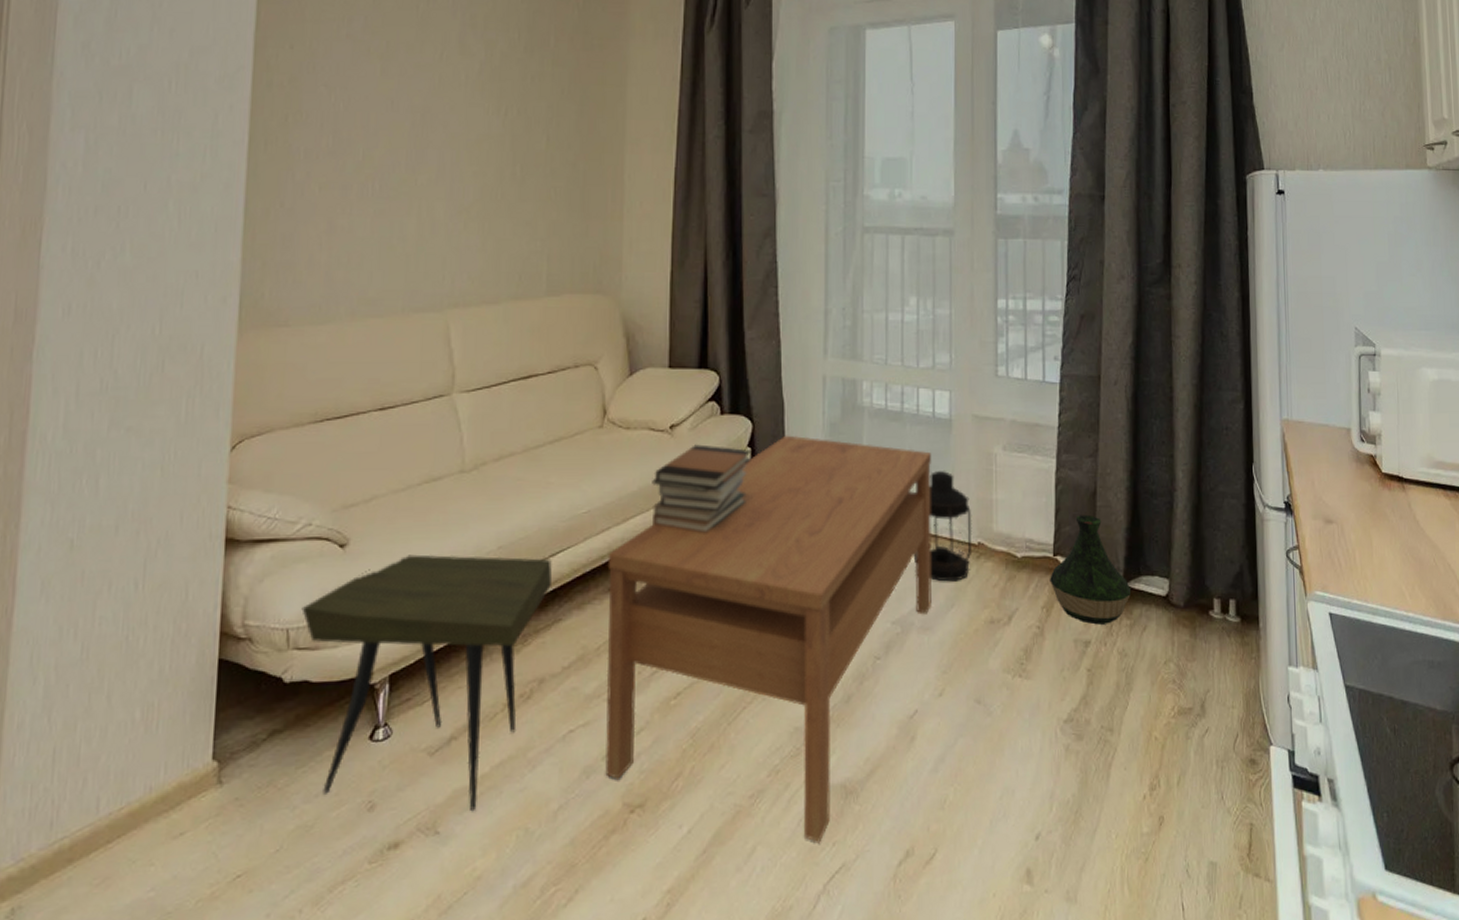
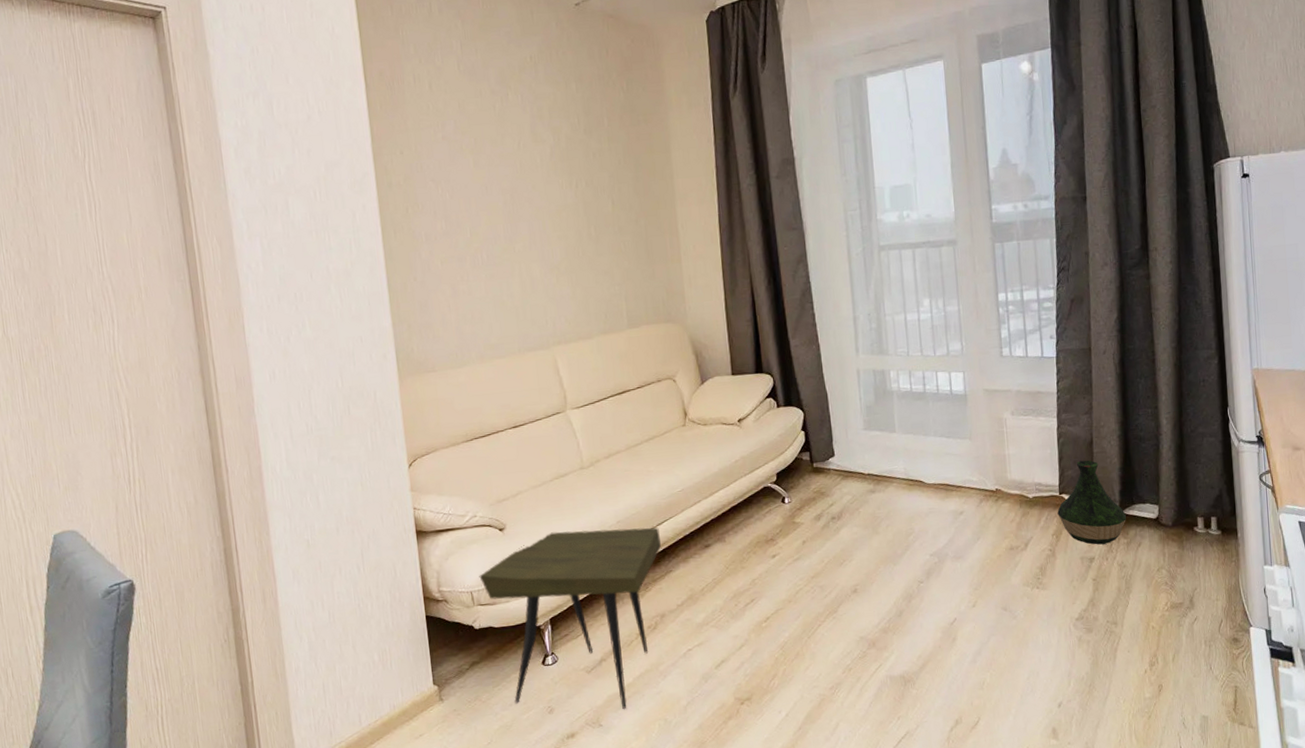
coffee table: present [605,435,931,842] -> none [701,418,961,718]
book stack: present [652,444,752,534] -> none [729,432,806,500]
lantern: present [913,470,972,582] -> none [943,435,991,521]

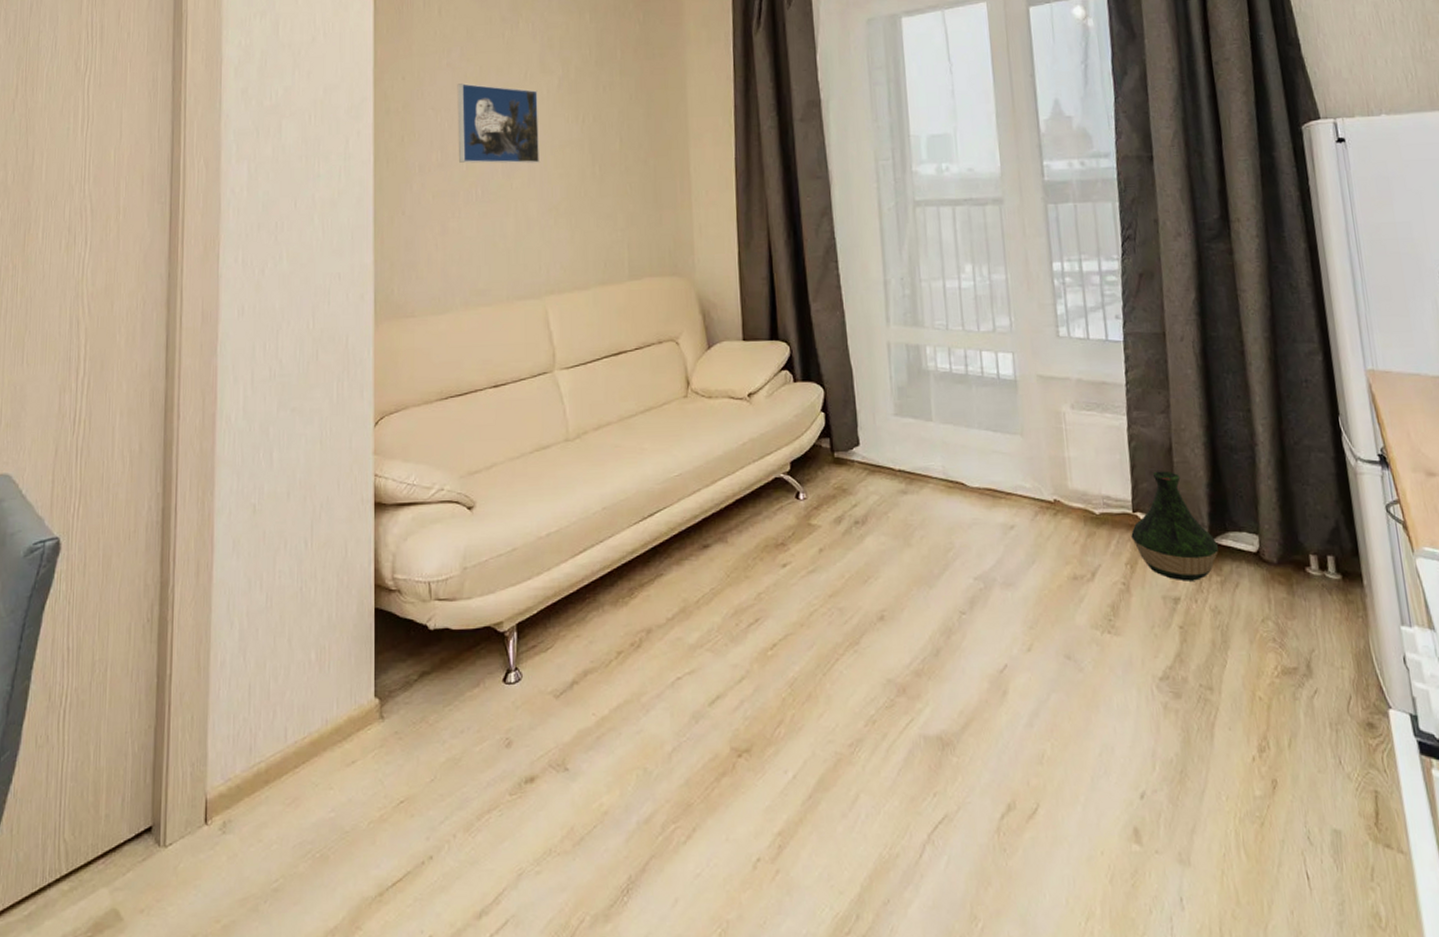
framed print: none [454,155,539,231] -> present [457,83,541,164]
side table: present [479,527,662,709] -> none [440,515,653,750]

